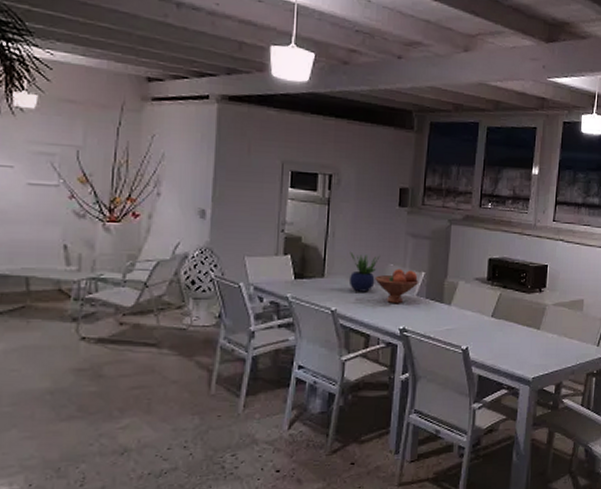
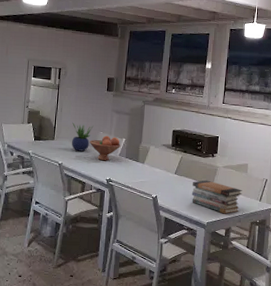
book stack: none [512,322,577,365] -> present [191,180,242,214]

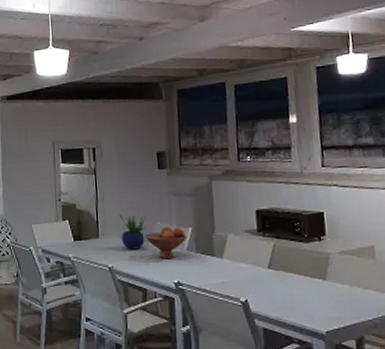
book stack: present [191,180,242,214] -> none [296,273,373,318]

